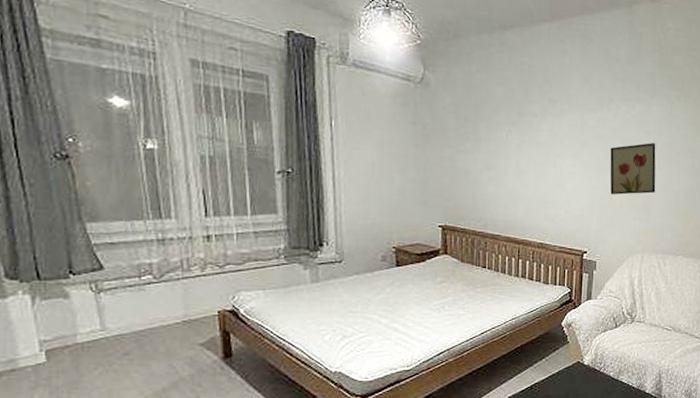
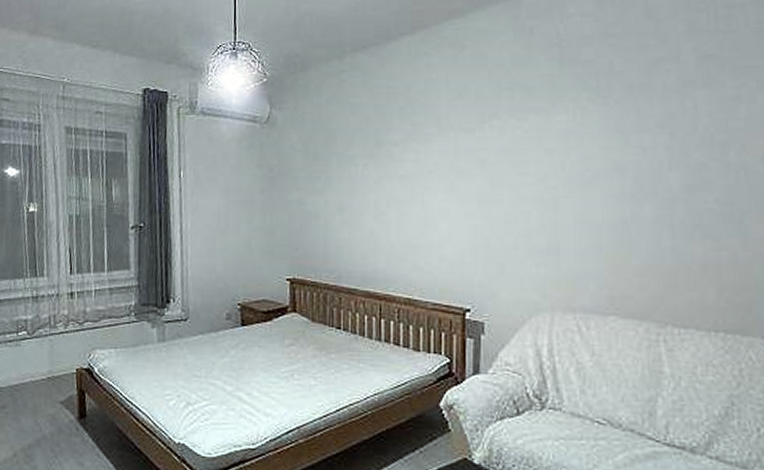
wall art: present [610,143,656,195] -> none [496,163,566,235]

